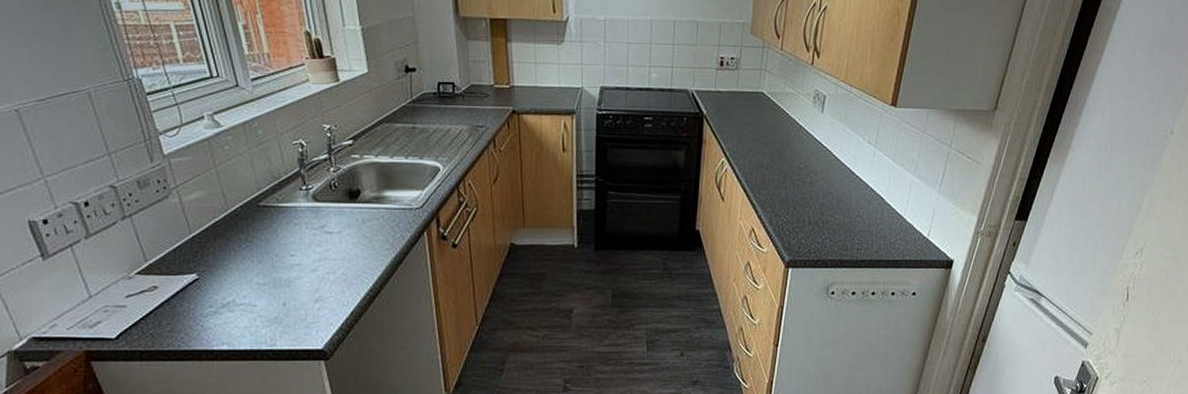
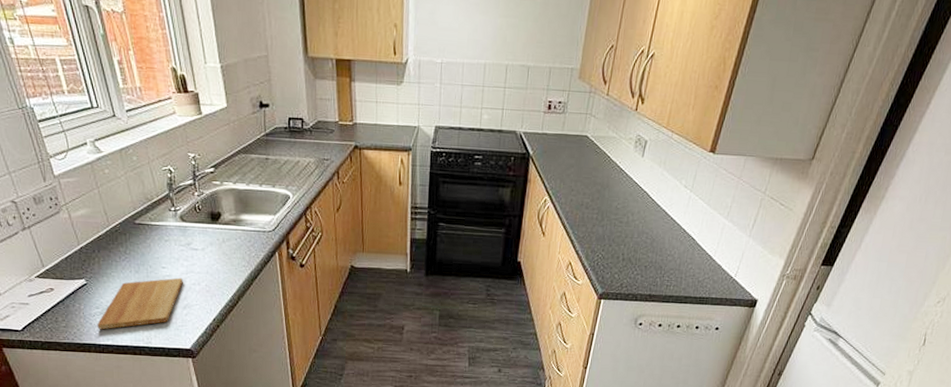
cutting board: none [210,266,315,333] -> present [97,277,183,330]

